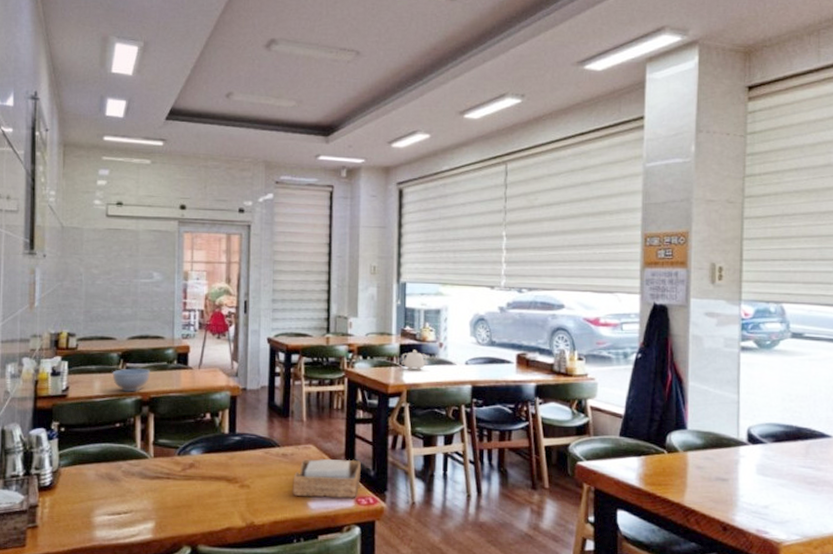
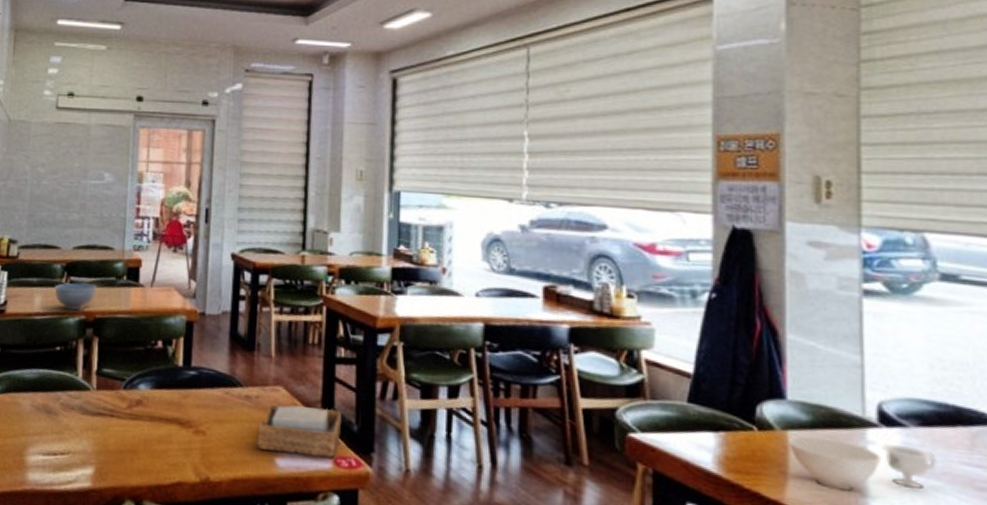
teapot: present [401,349,428,371] -> none [393,274,428,303]
bowl: none [687,455,749,493] -> present [787,435,882,493]
teacup: none [749,457,784,486] -> present [882,444,936,489]

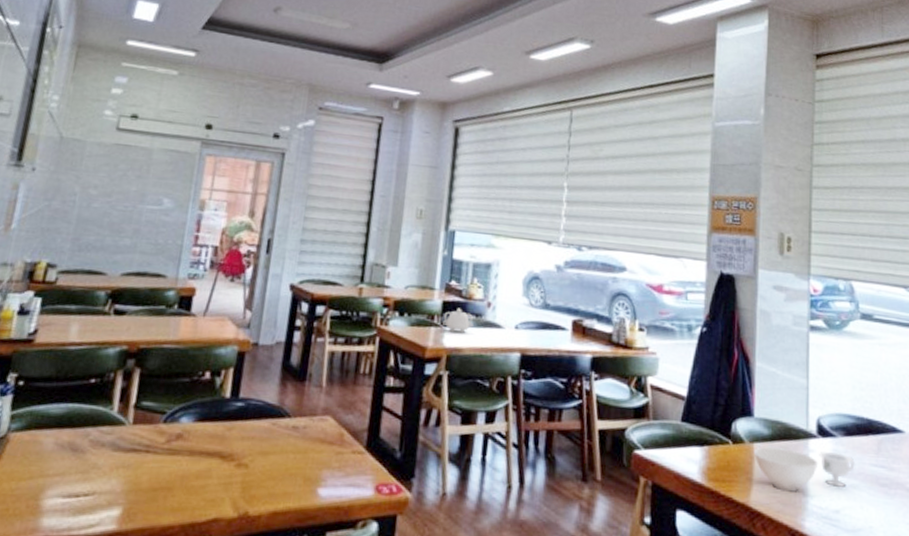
soup bowl: present [54,282,97,311] -> none [95,311,144,340]
napkin holder: present [256,403,343,458] -> none [300,433,387,485]
teapot: none [393,274,428,303] -> present [443,308,474,334]

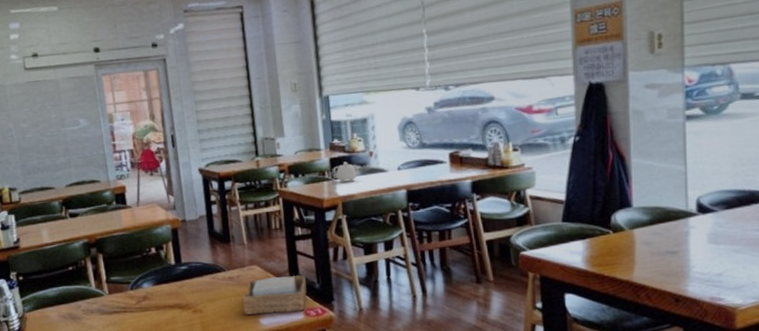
napkin holder: none [300,433,387,485] -> present [242,275,307,316]
bowl: present [753,447,819,494] -> none [634,229,700,266]
teacup: present [819,452,855,487] -> none [700,225,737,254]

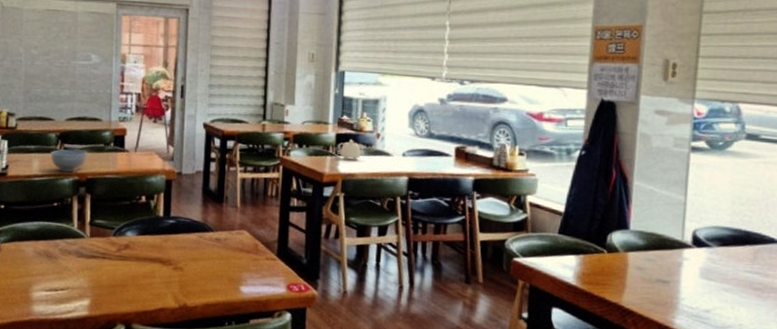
soup bowl: none [56,212,93,237] -> present [50,149,88,173]
napkin holder: present [242,275,307,316] -> none [225,244,295,285]

